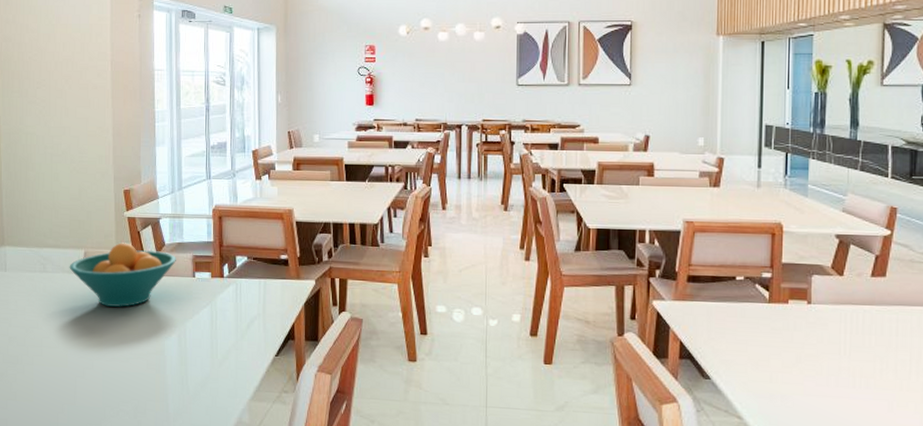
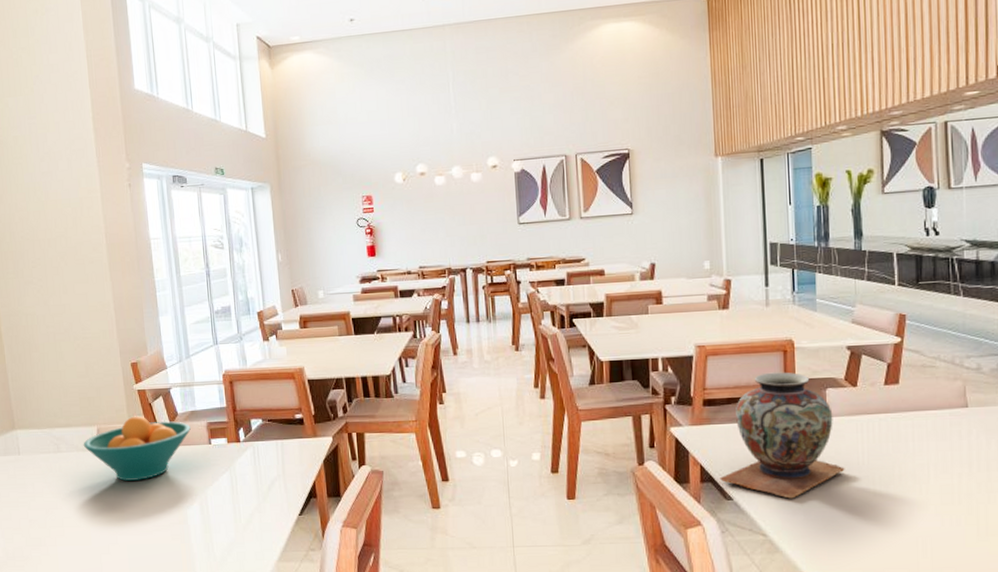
decorative vase: none [698,254,826,383] -> present [718,372,845,499]

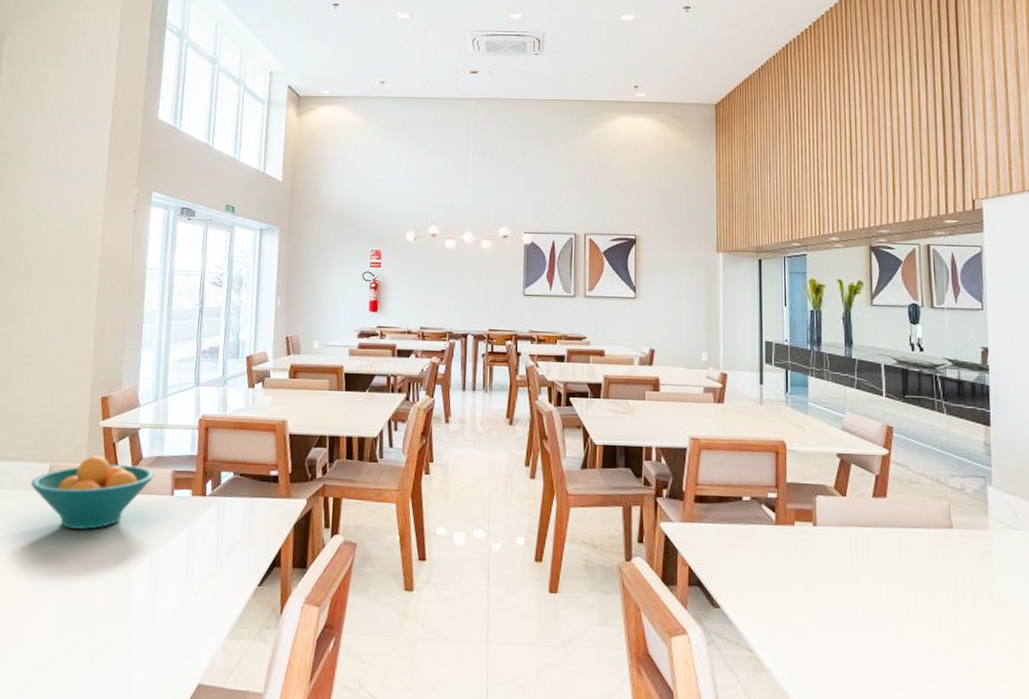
decorative vase: present [718,372,845,499] -> none [707,473,834,612]

